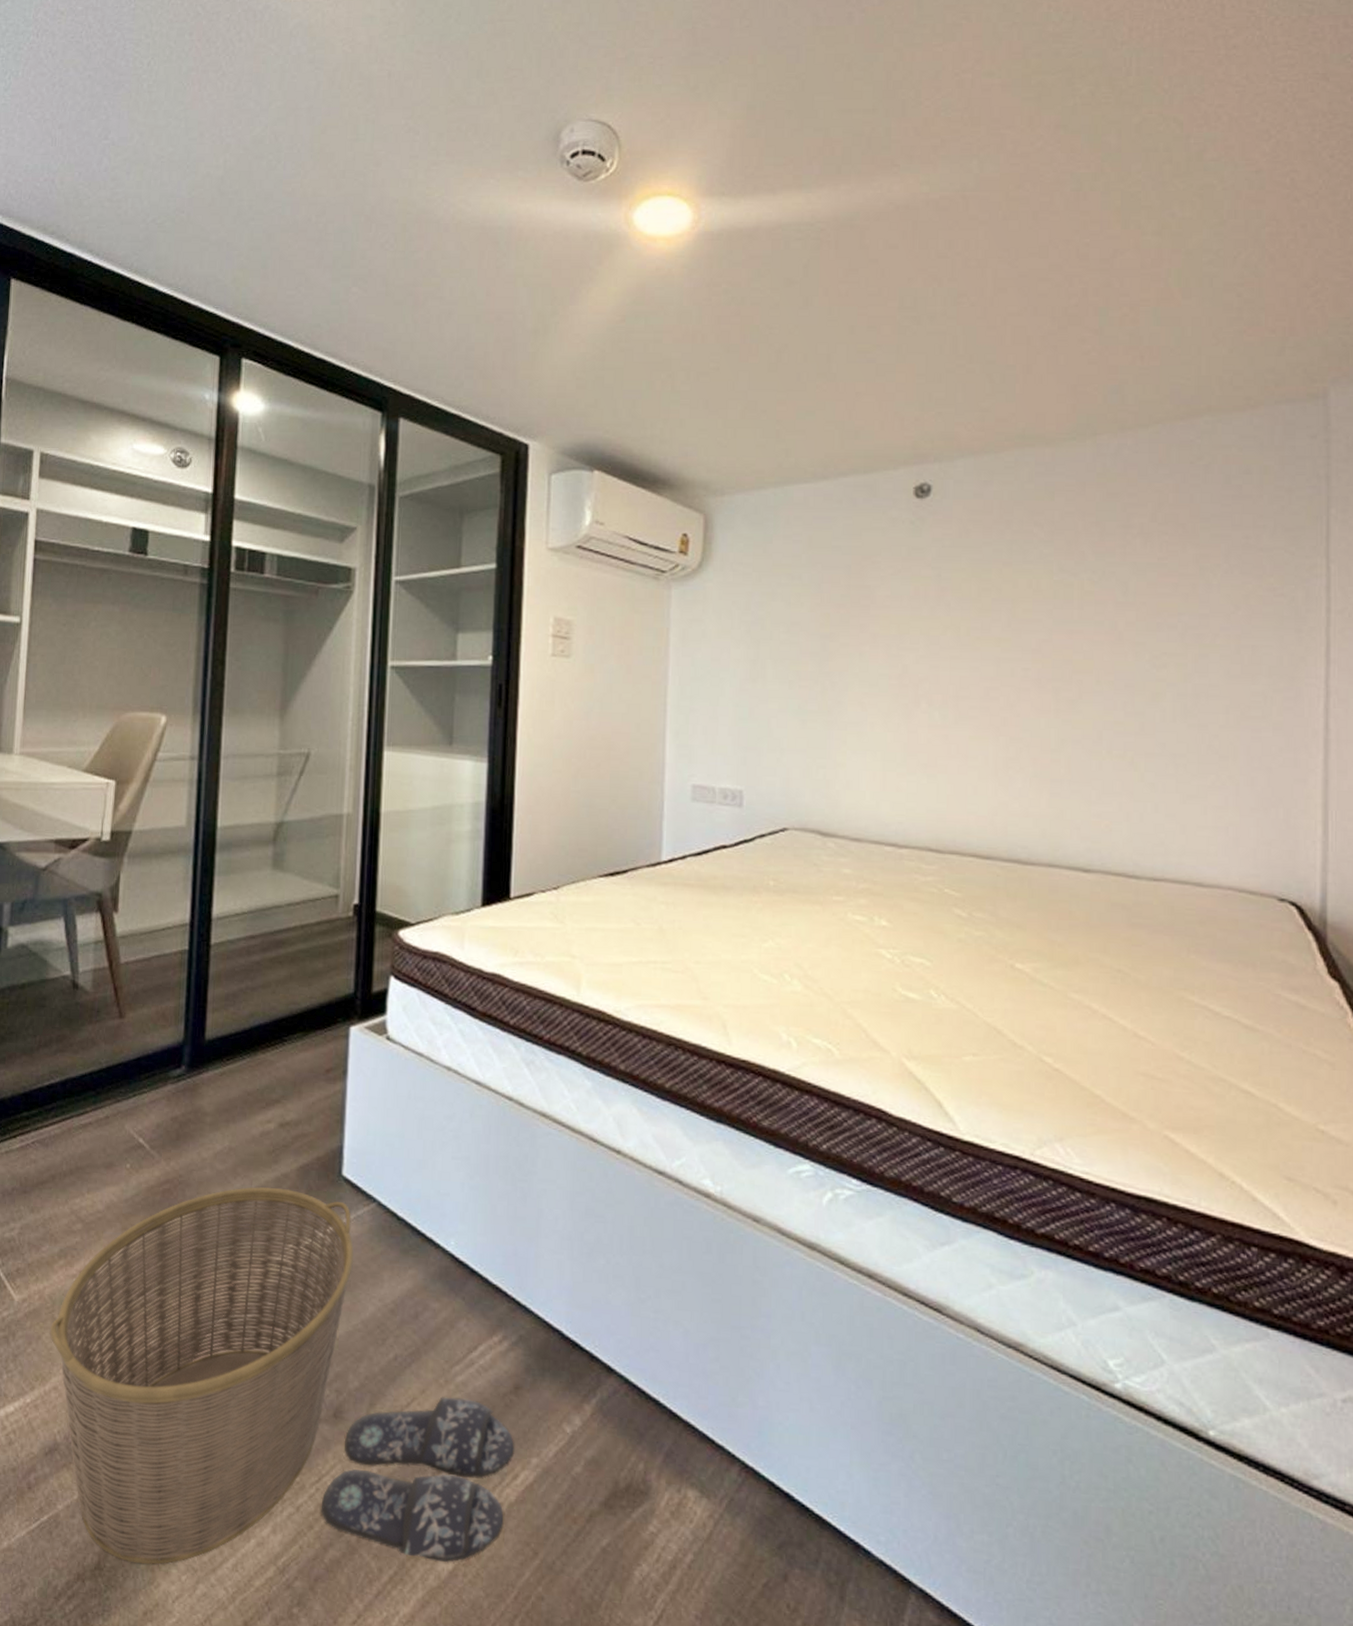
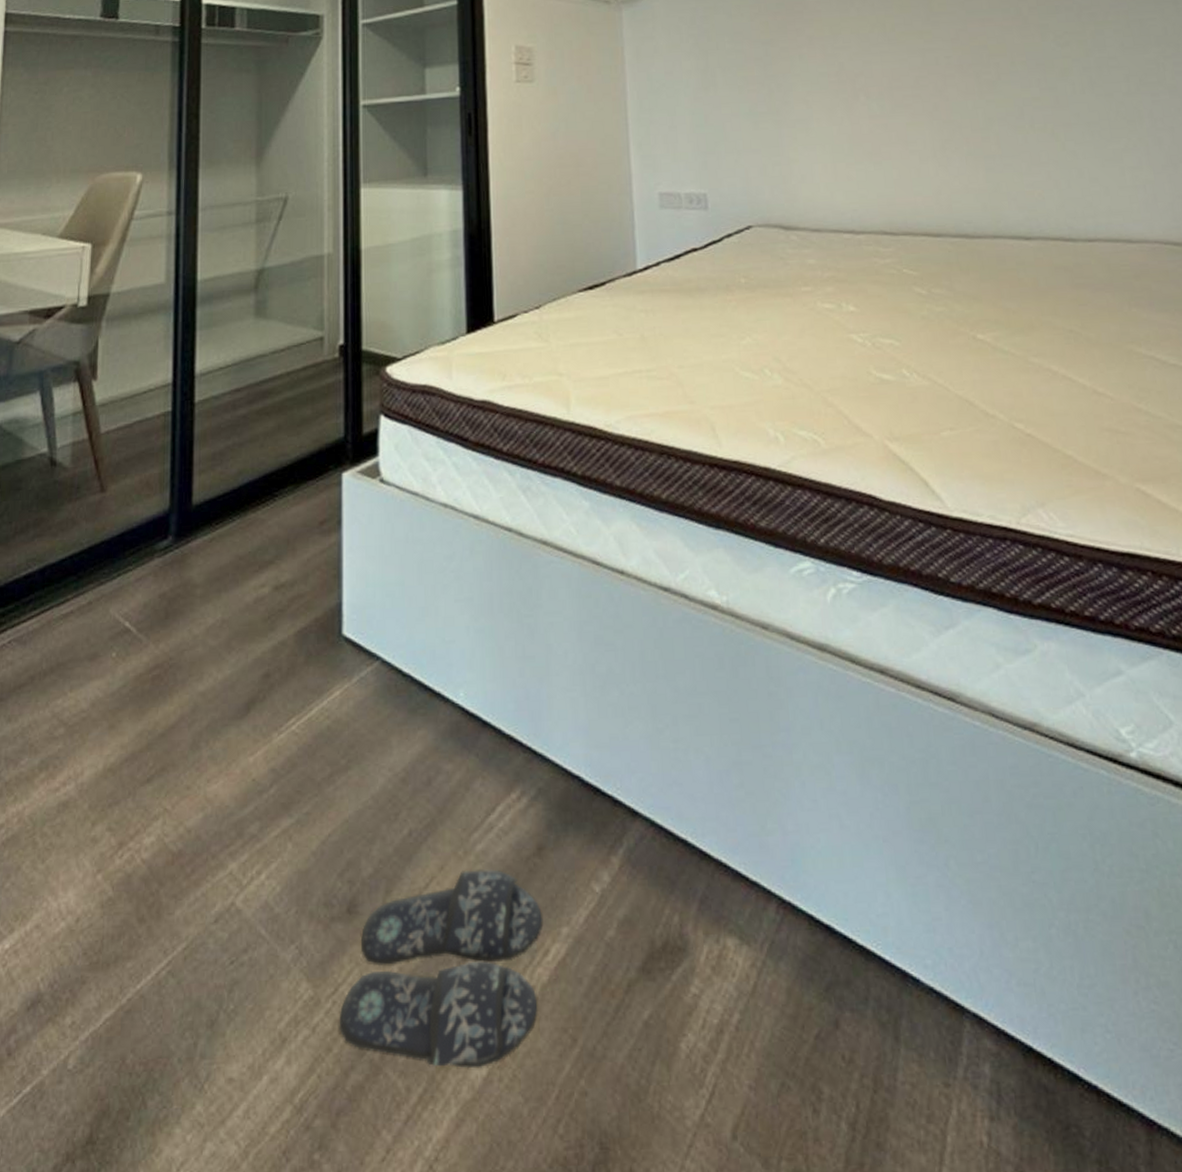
basket: present [49,1187,354,1565] -> none [30,657,360,1129]

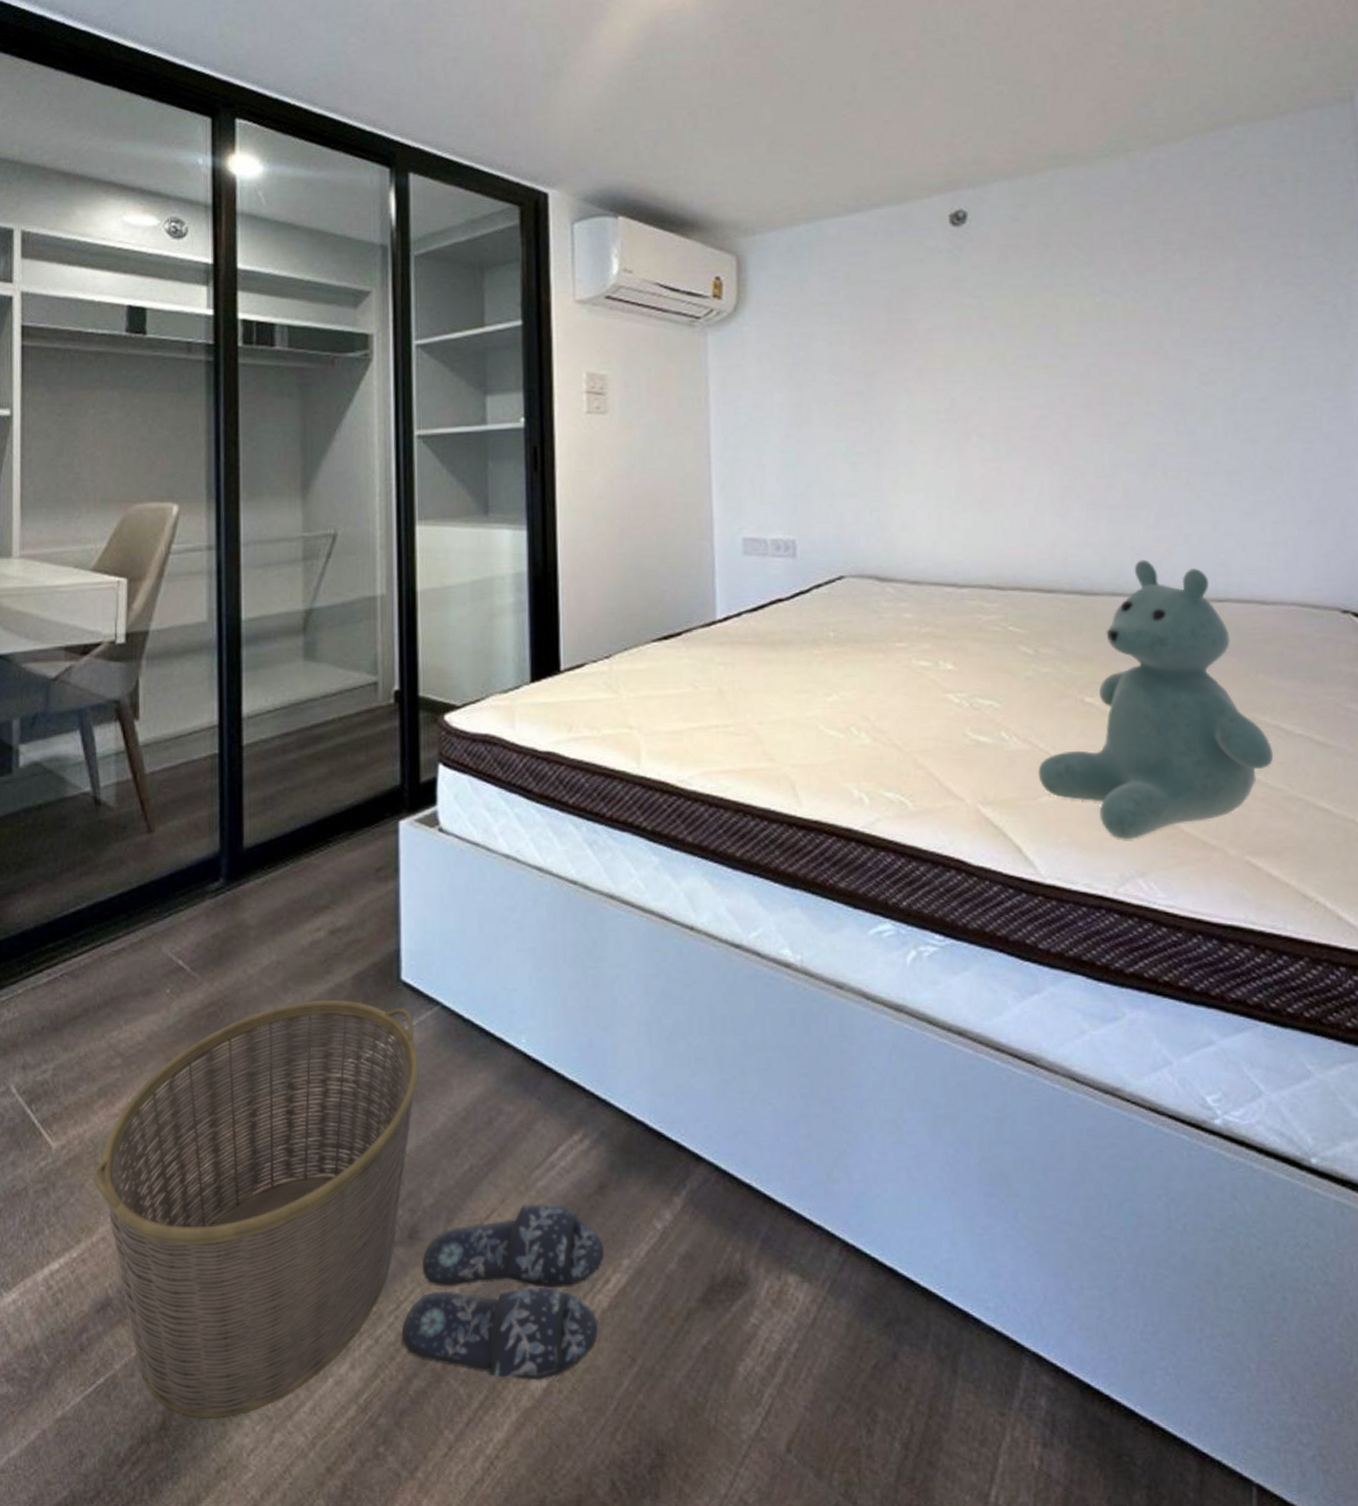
basket: none [30,657,360,1129] -> present [93,999,420,1419]
stuffed bear: none [938,204,1152,470] -> present [1038,559,1274,839]

